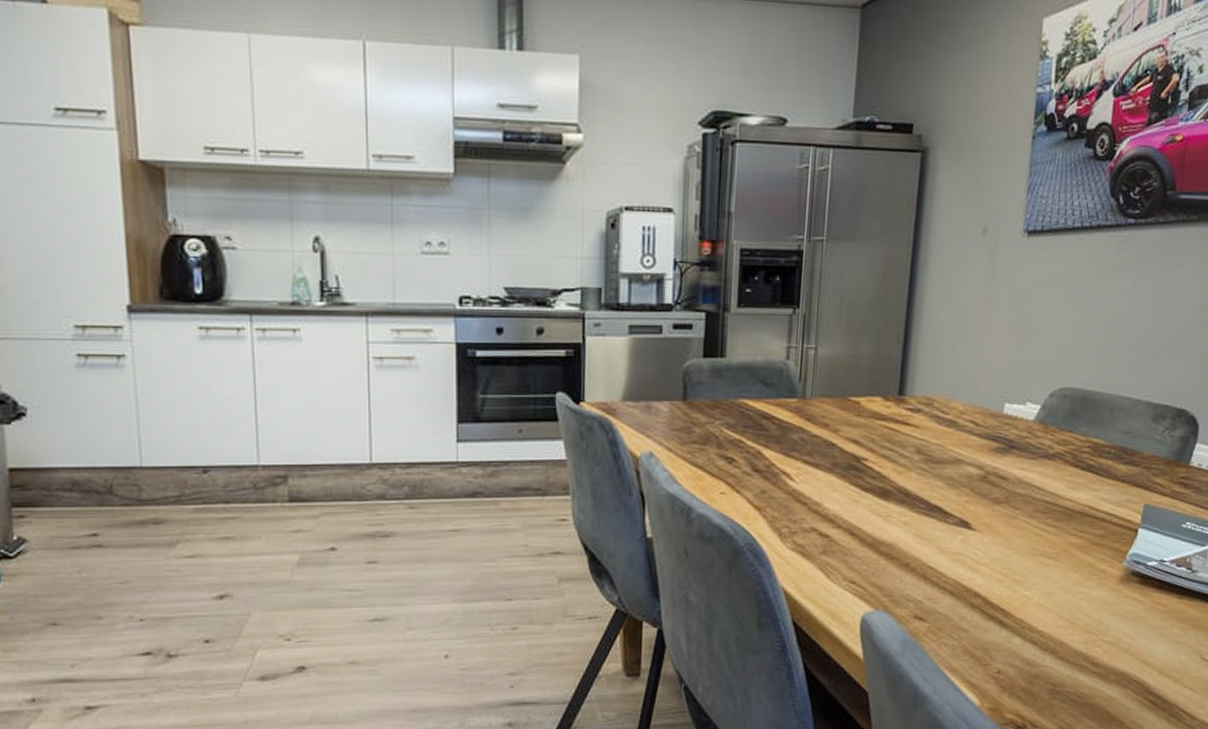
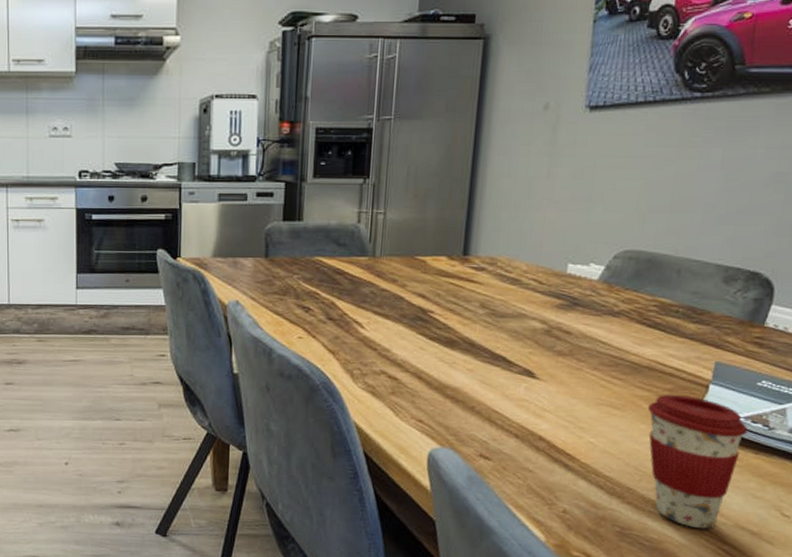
coffee cup: none [1080,540,1173,680] -> present [647,394,748,529]

